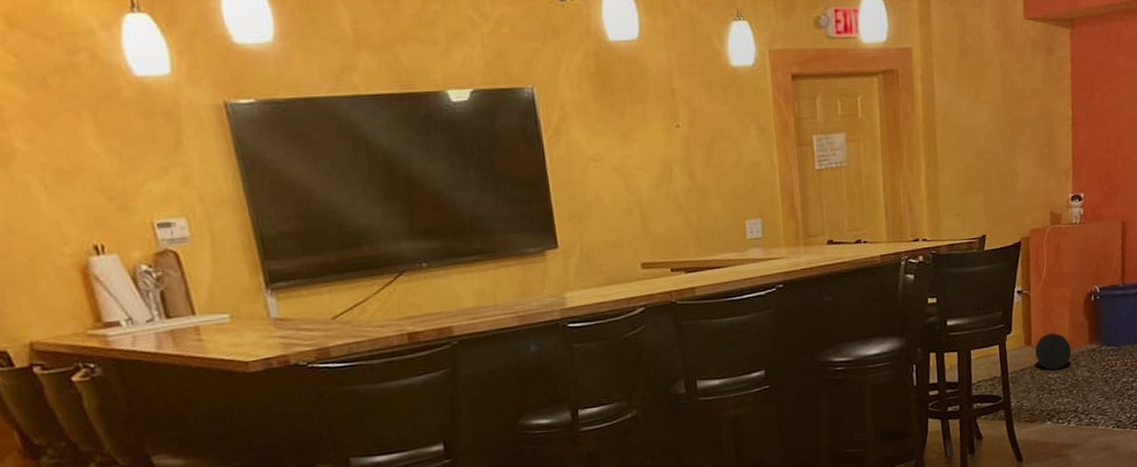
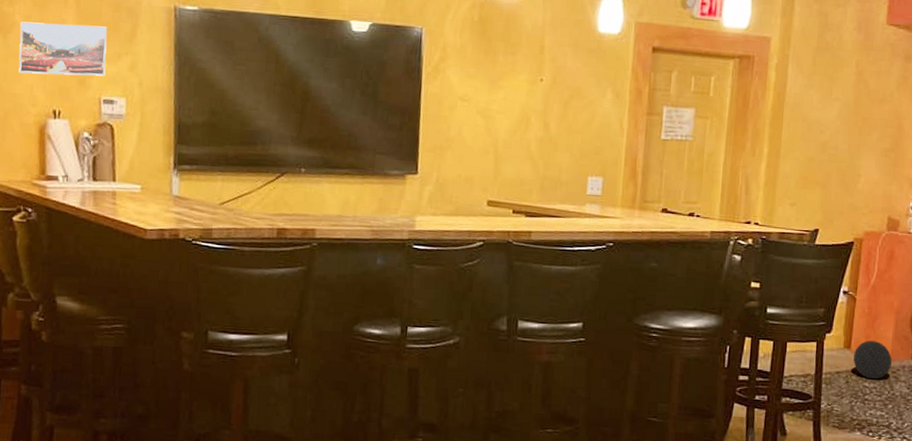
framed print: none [22,137,153,208] -> present [19,21,107,76]

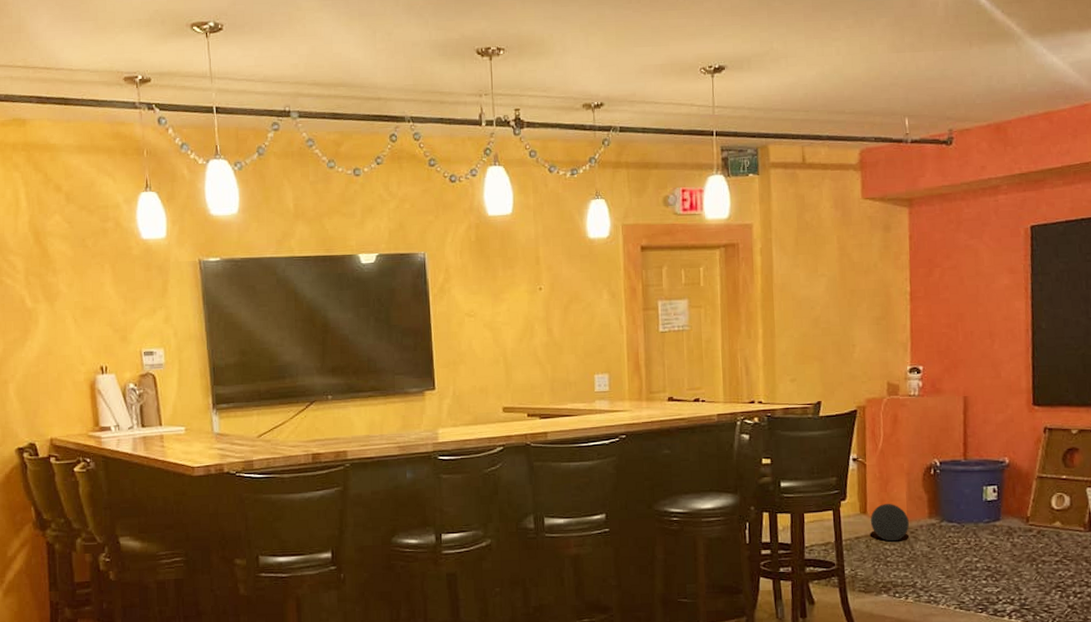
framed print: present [19,21,107,76] -> none [64,285,144,336]

